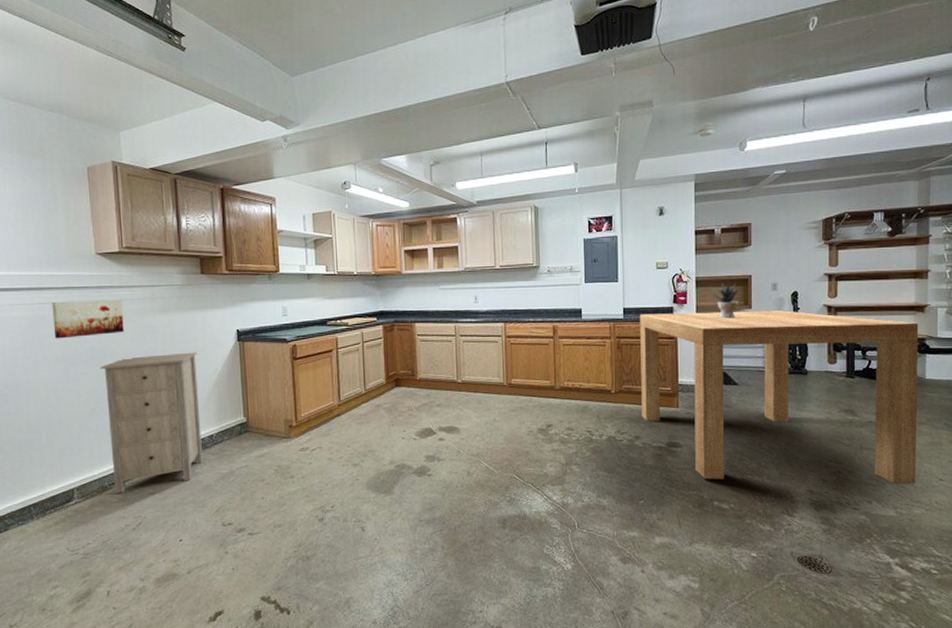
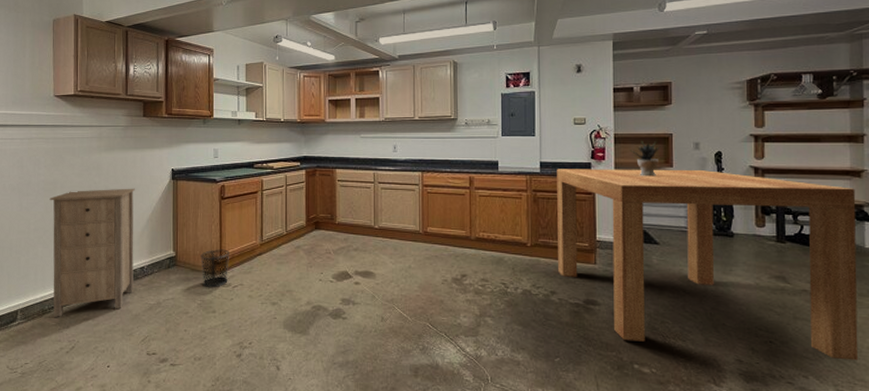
wall art: present [52,299,124,339] -> none [13,137,73,171]
waste bin: none [274,412,306,452] -> present [200,249,230,287]

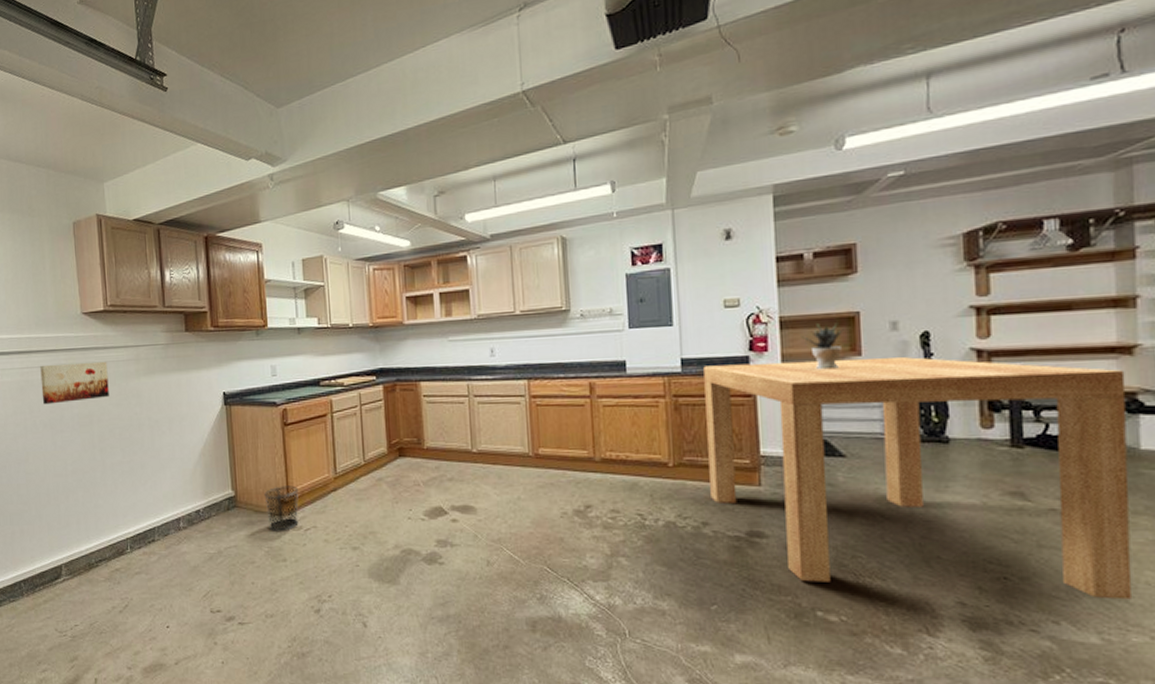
wall art: none [13,137,73,171] -> present [40,361,109,405]
storage cabinet: present [49,188,135,317] -> none [86,417,189,572]

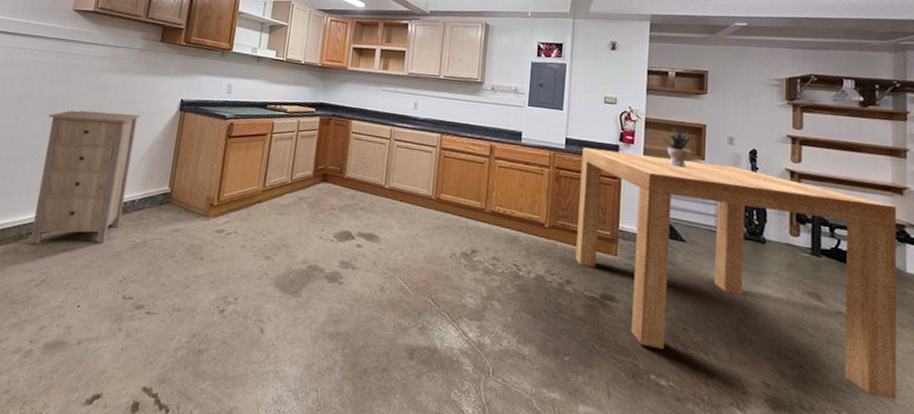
wall art: present [40,361,109,405] -> none [17,47,85,86]
storage cabinet: none [86,417,189,572] -> present [29,110,140,245]
waste bin: present [264,485,299,531] -> none [194,190,229,233]

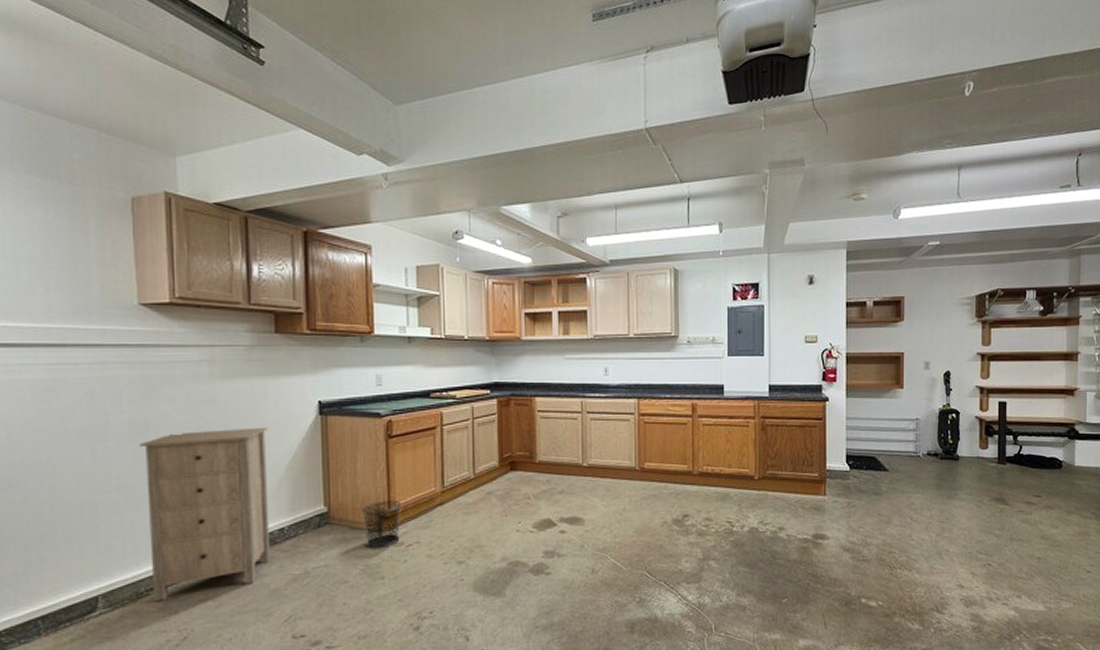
waste bin: none [194,190,229,233] -> present [362,500,402,548]
table: present [576,147,898,400] -> none [786,390,1069,577]
potted plant: present [661,127,693,168] -> none [862,359,892,399]

